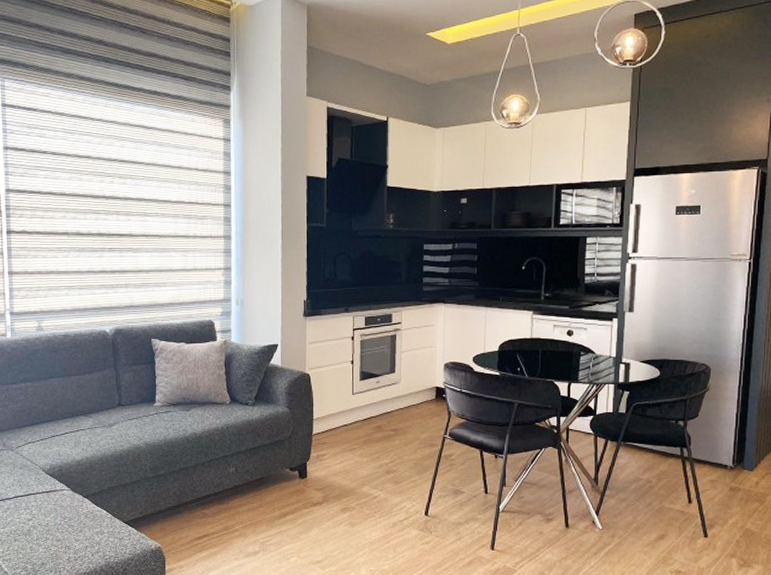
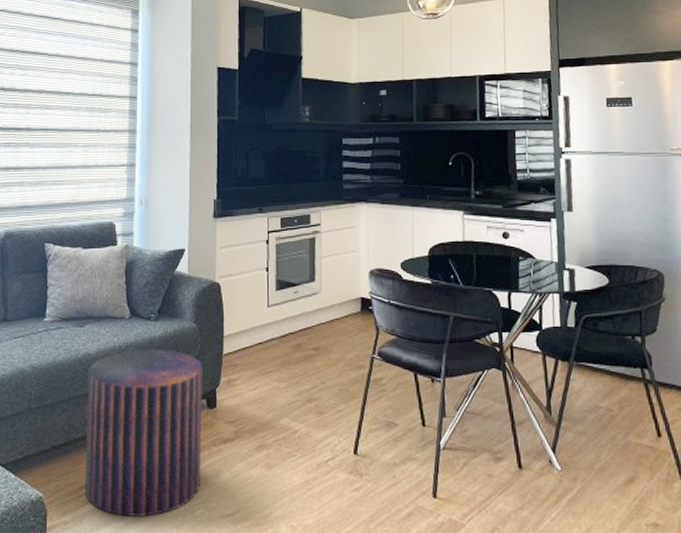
pouf: none [195,430,295,563] -> present [84,349,203,517]

